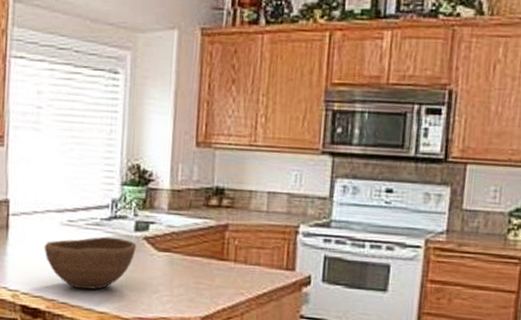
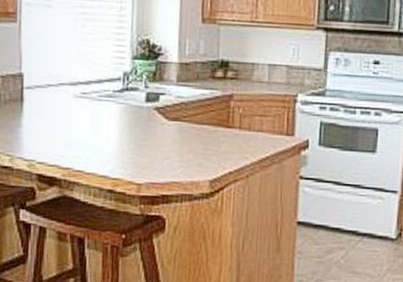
bowl: present [44,236,137,290] -> none [58,107,148,158]

